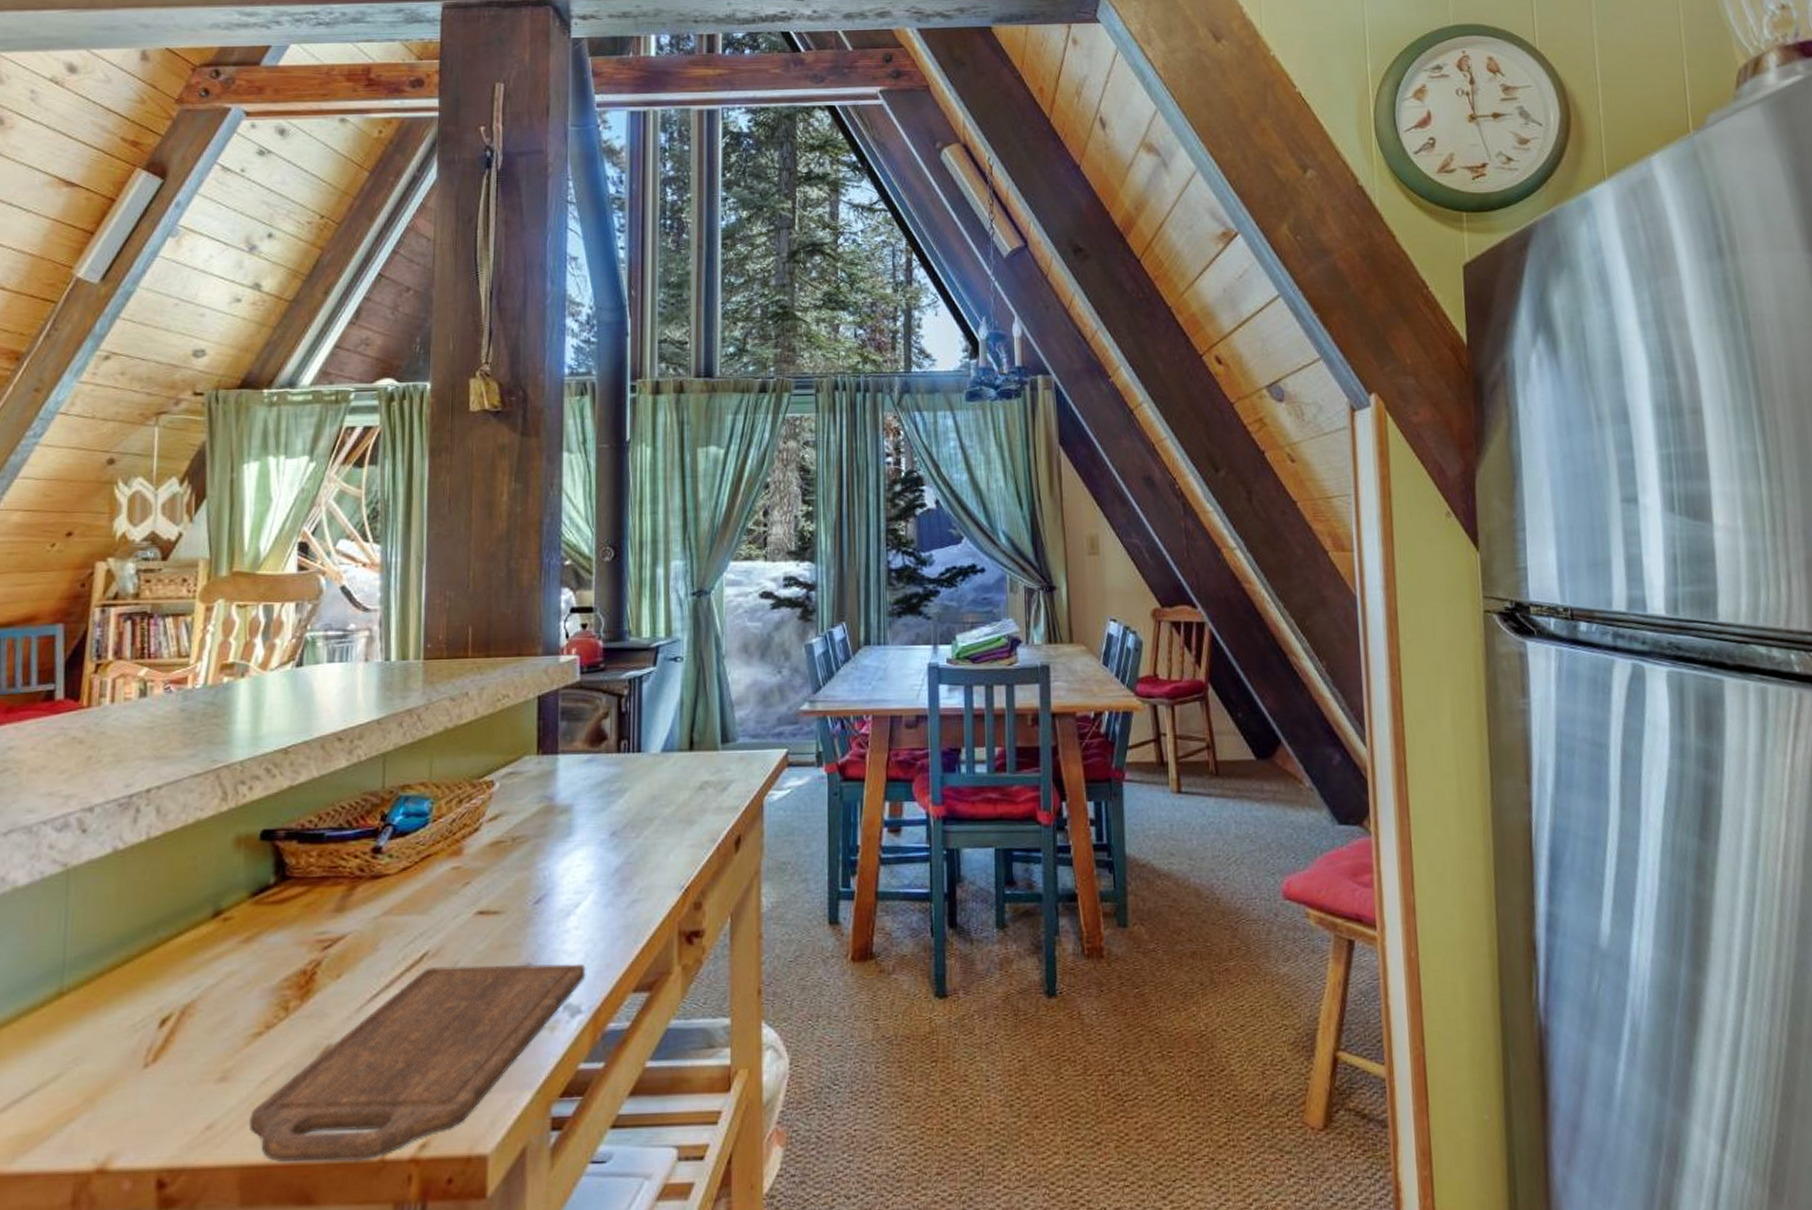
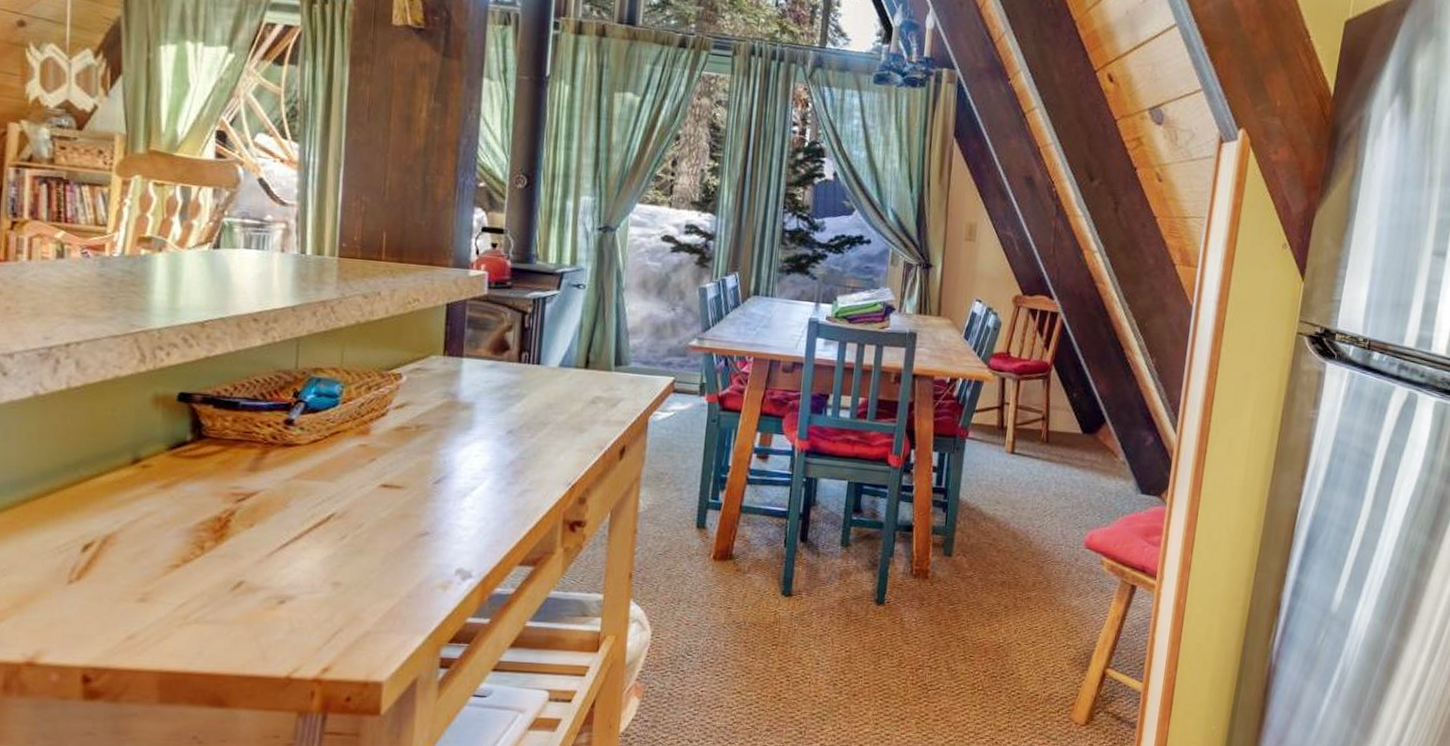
cutting board: present [249,963,586,1162] -> none [168,526,478,676]

